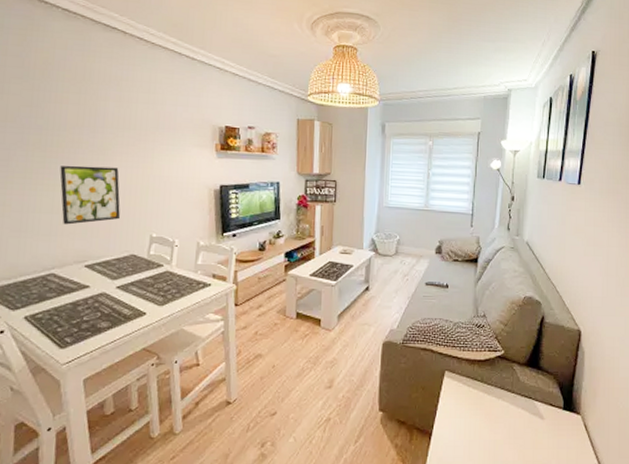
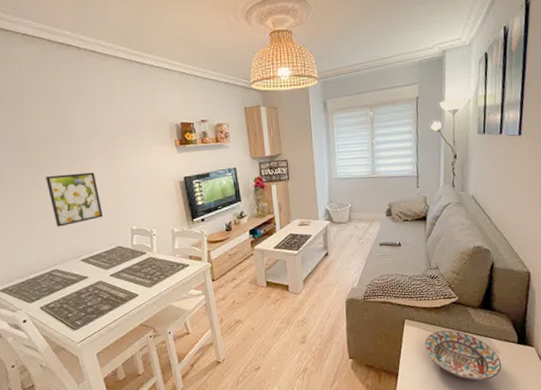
decorative bowl: none [463,387,545,449] -> present [424,330,502,381]

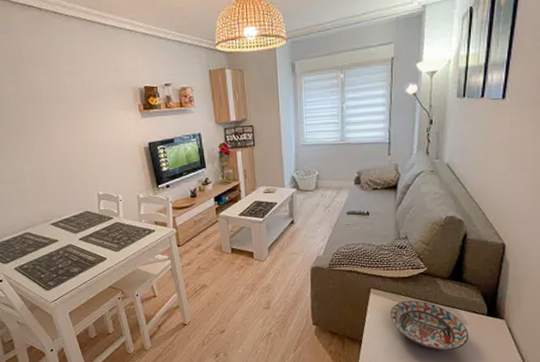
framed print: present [45,172,104,227] -> none [13,137,71,192]

